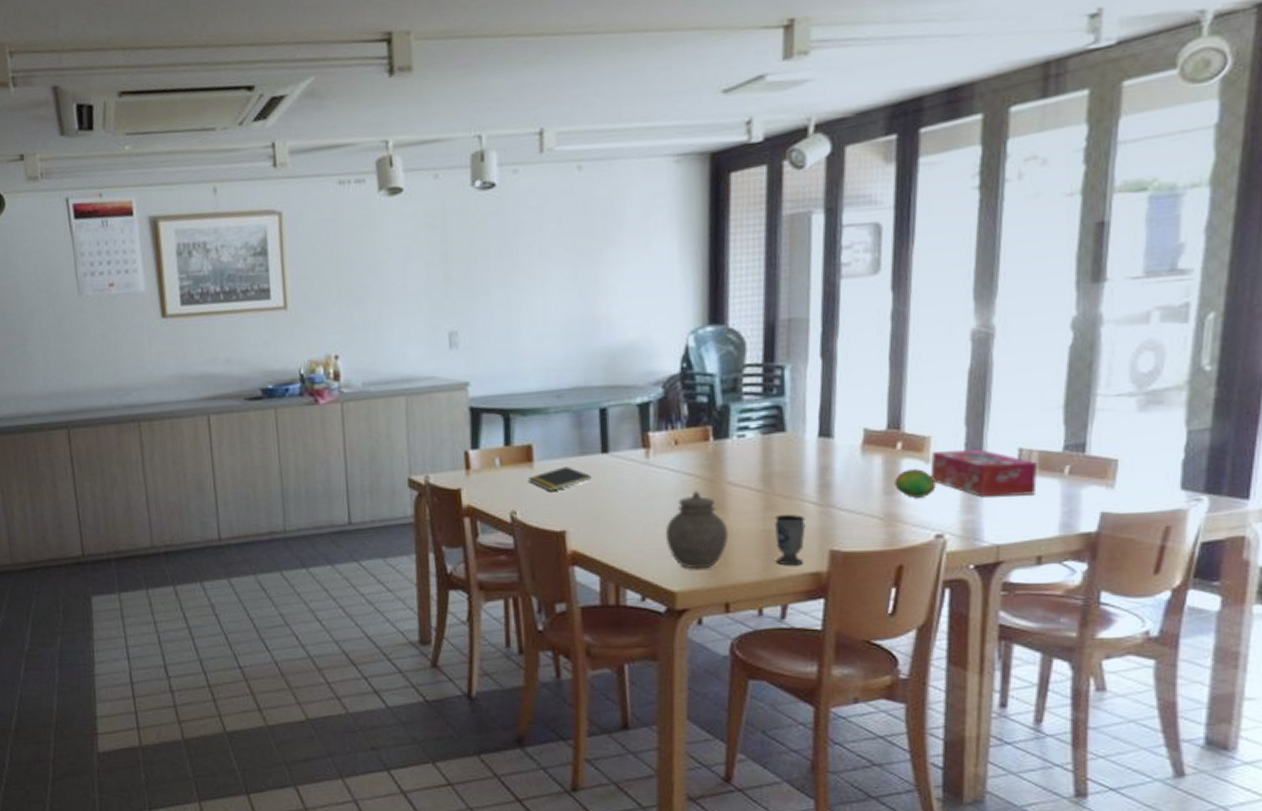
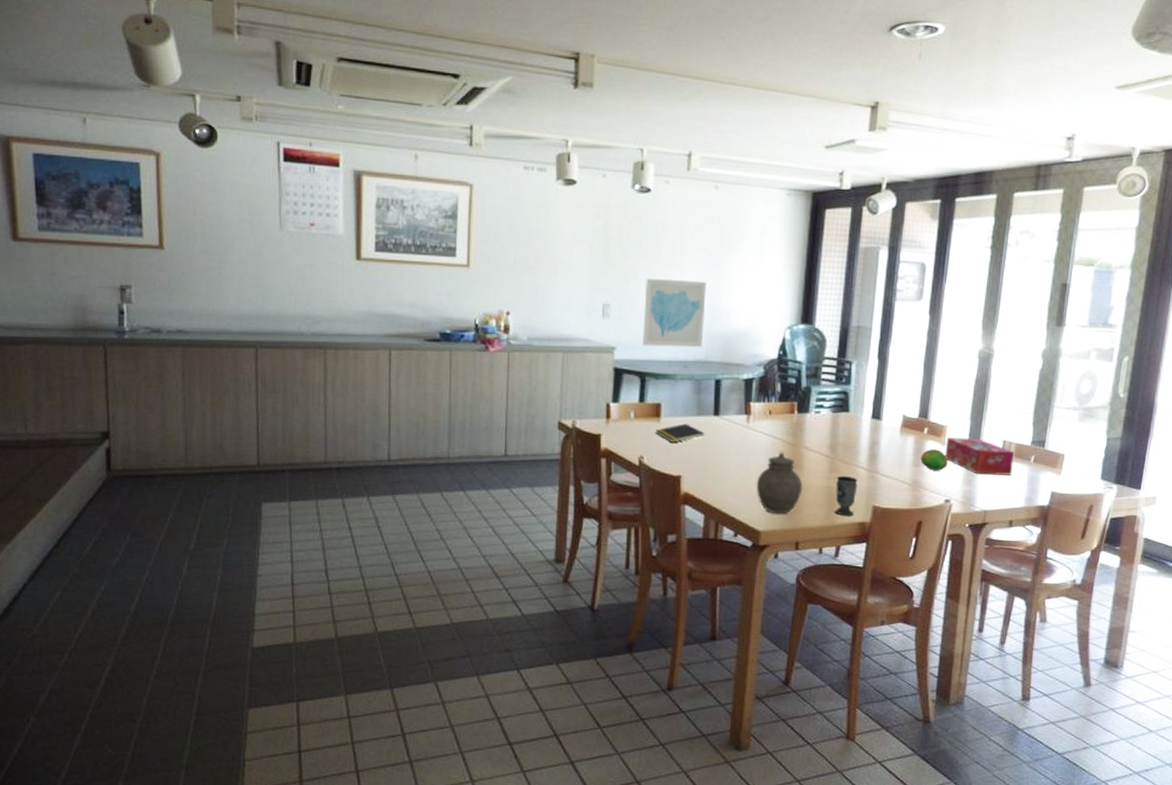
wall art: none [499,287,579,377] -> present [643,278,707,348]

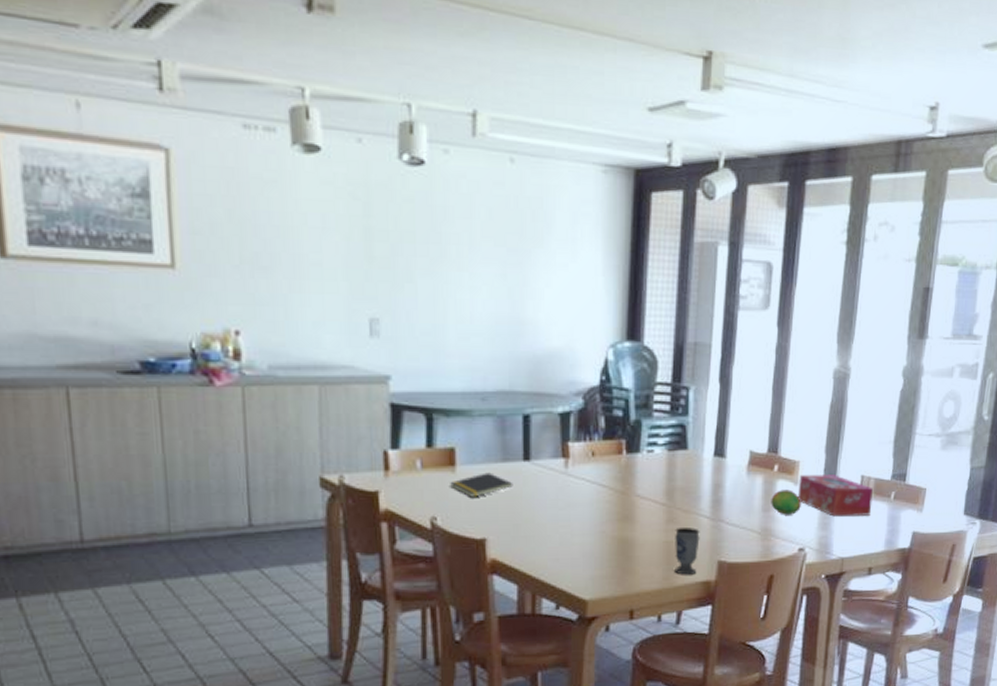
wall art: present [643,278,707,348] -> none [425,282,506,374]
jar: present [756,452,803,514] -> none [579,502,636,578]

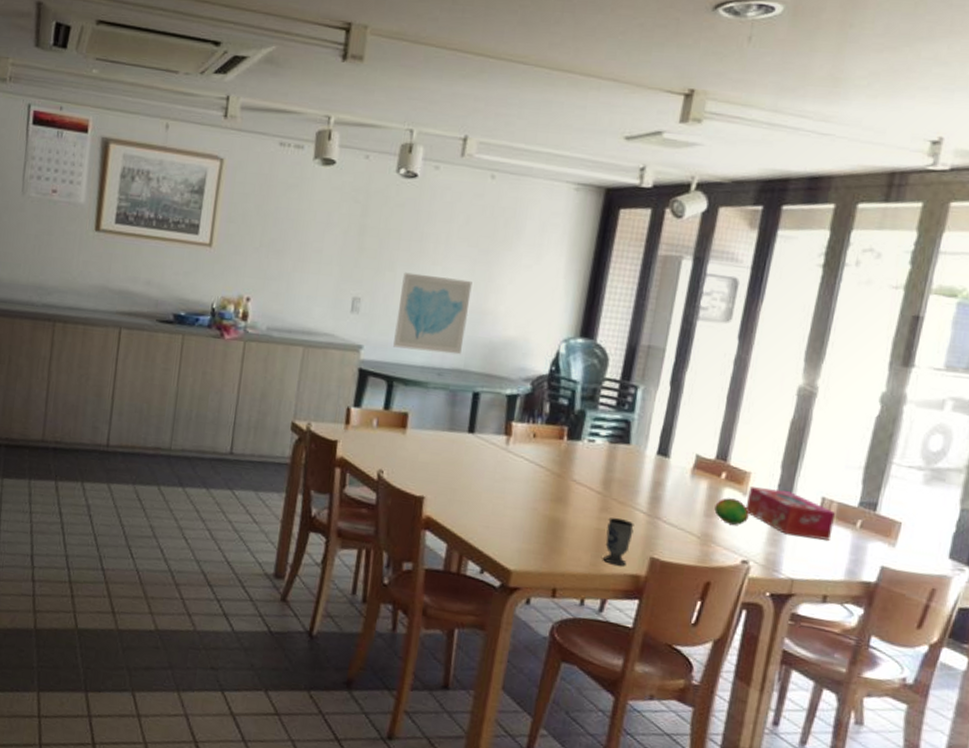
wall art: none [425,282,506,374] -> present [393,272,472,355]
notepad: present [450,472,513,497] -> none [399,438,456,459]

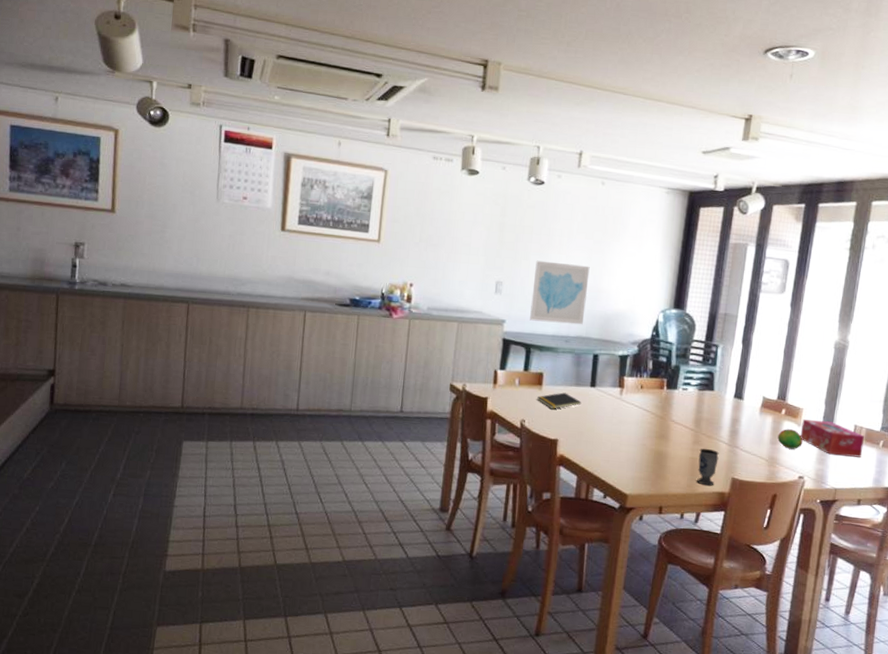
notepad: none [399,438,456,459] -> present [537,392,582,409]

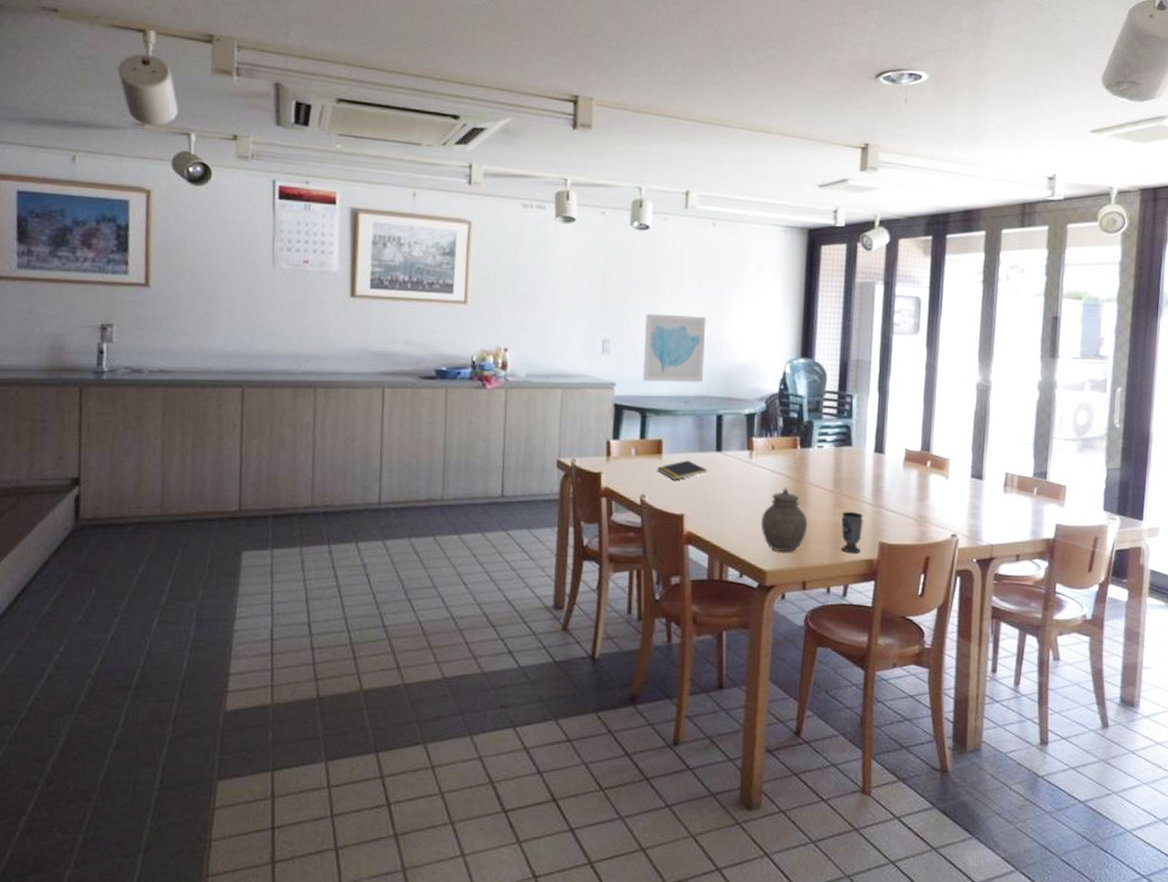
jar: none [625,423,668,480] -> present [760,488,808,553]
fruit: present [777,429,803,449] -> none [925,483,952,505]
tissue box: present [800,419,865,457] -> none [949,471,1018,508]

